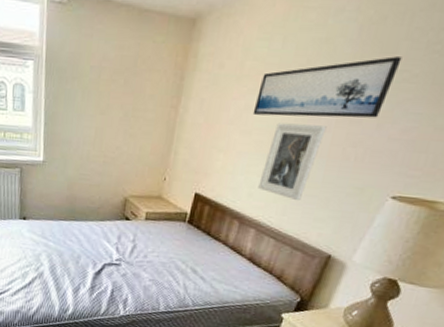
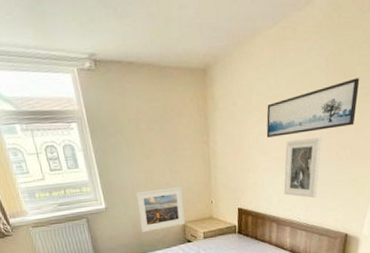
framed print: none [76,150,134,199] -> present [135,186,185,232]

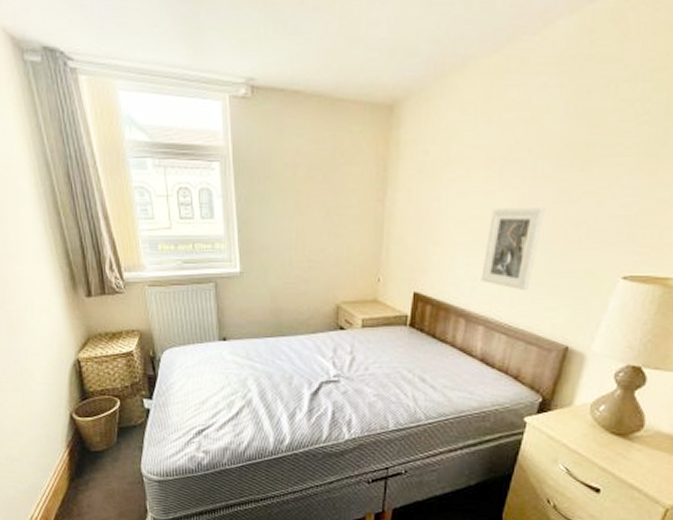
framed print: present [135,186,185,232] -> none [280,255,342,309]
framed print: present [266,78,360,138] -> none [465,130,612,201]

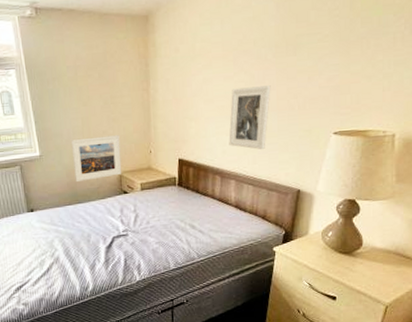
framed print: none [280,255,342,309] -> present [71,135,122,182]

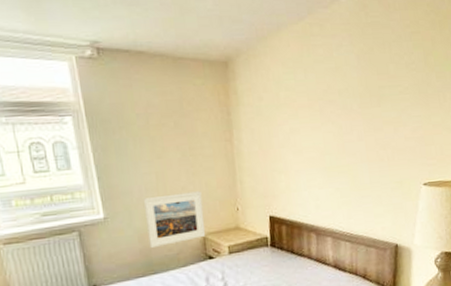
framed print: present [229,85,271,149] -> none [320,136,360,203]

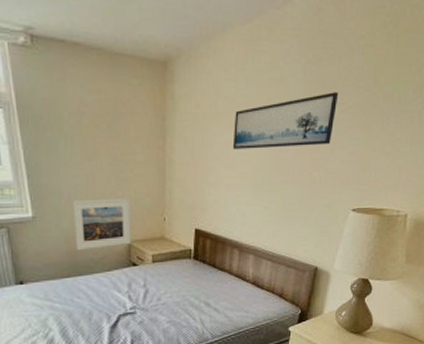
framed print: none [297,76,394,136] -> present [232,92,339,149]

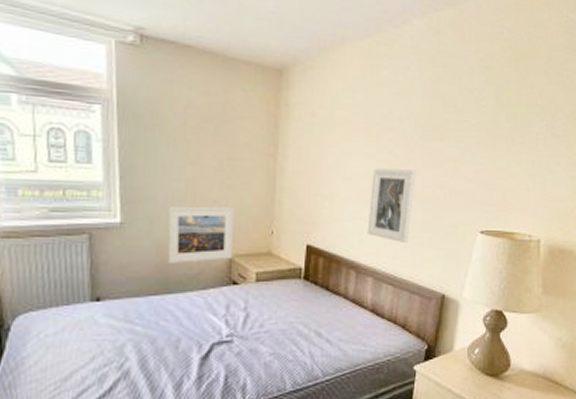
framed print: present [232,92,339,149] -> none [350,109,460,162]
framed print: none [249,155,294,223] -> present [367,168,416,242]

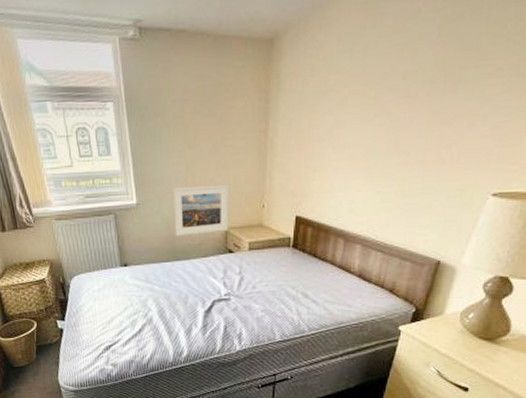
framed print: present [367,168,416,242] -> none [358,131,419,210]

